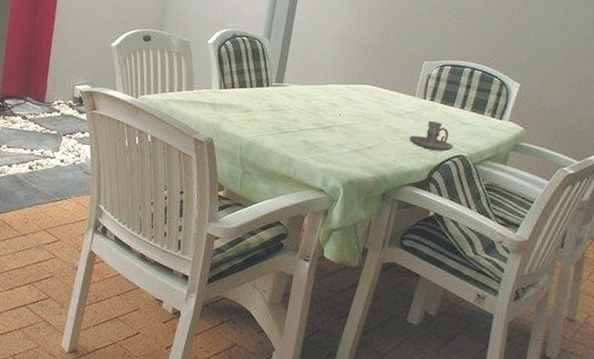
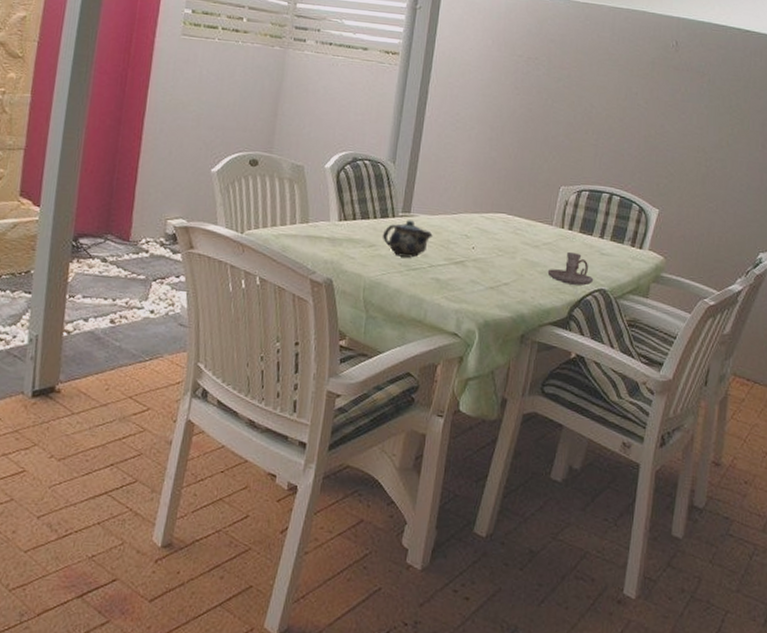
teapot: none [258,89,303,123] -> present [383,220,433,258]

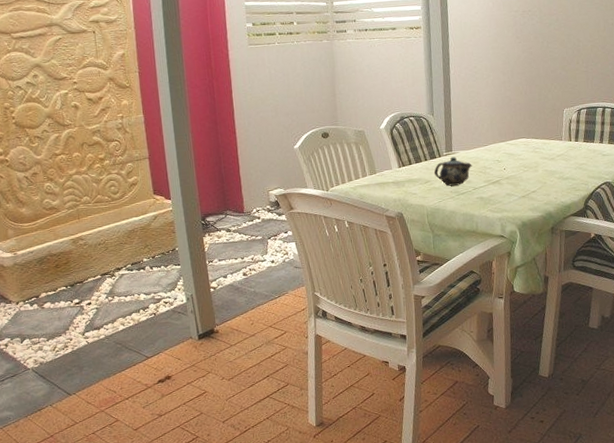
candle holder: present [547,251,594,286] -> none [564,158,600,183]

